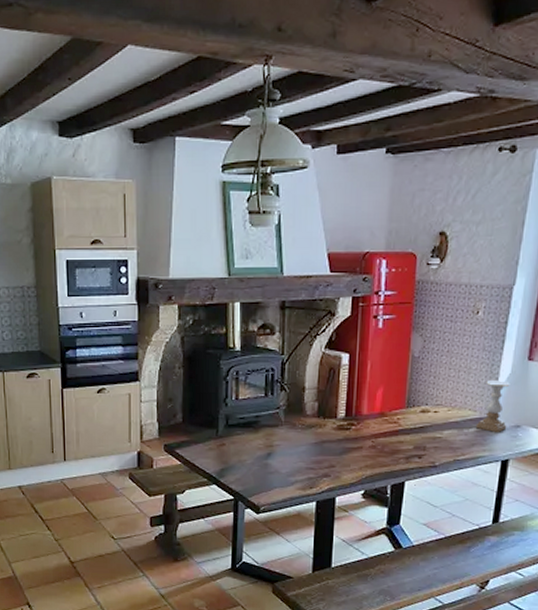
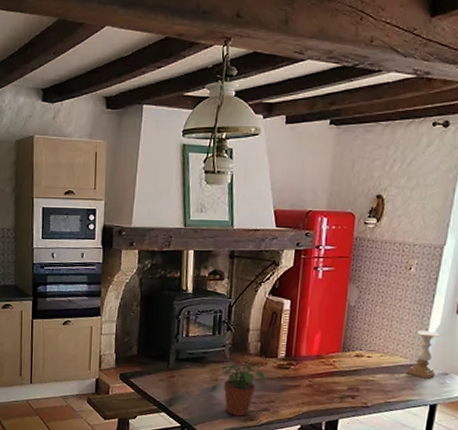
potted plant: none [275,427,326,484] -> present [220,364,267,416]

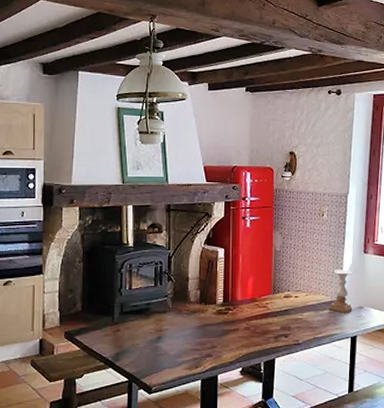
potted plant: present [220,364,267,416] -> none [164,313,208,365]

